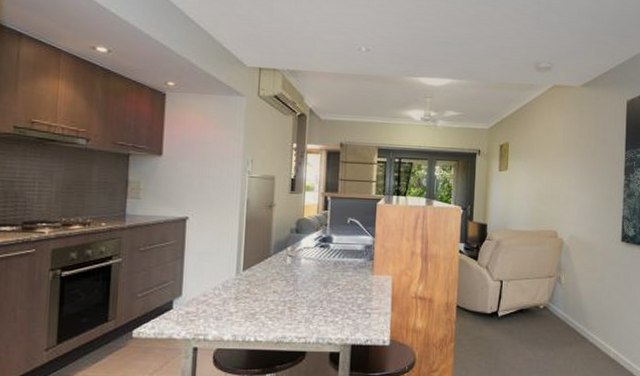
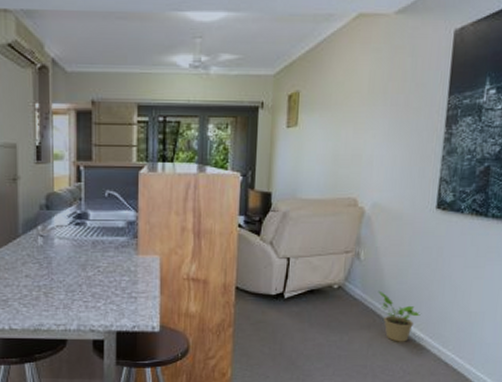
potted plant: none [577,311,614,358] -> present [378,290,421,342]

